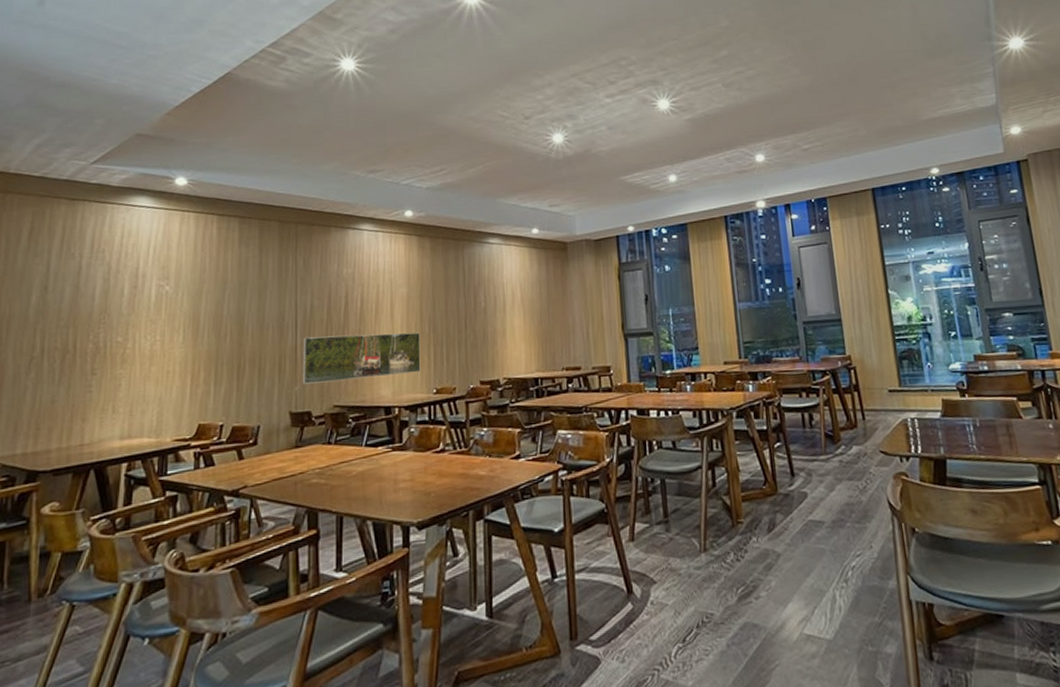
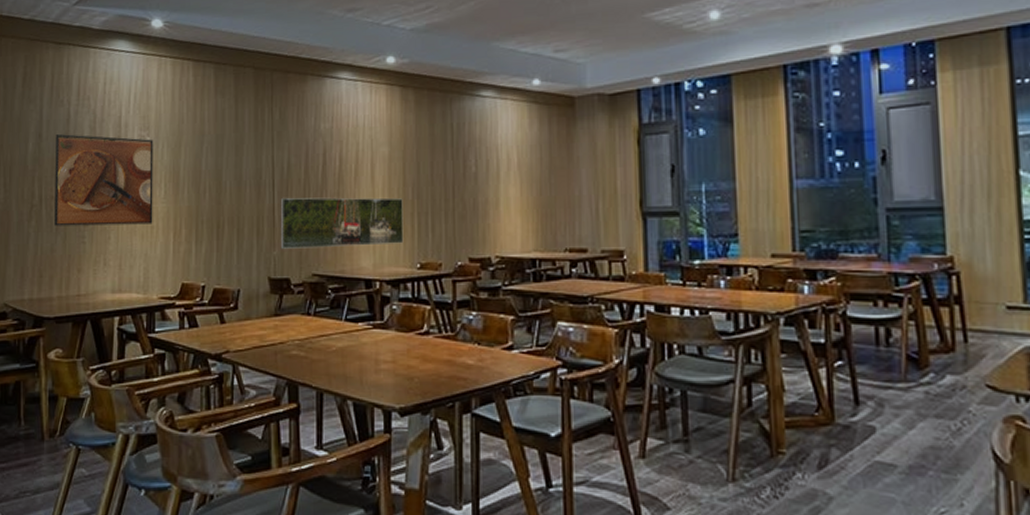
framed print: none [57,286,173,377] -> present [54,134,153,226]

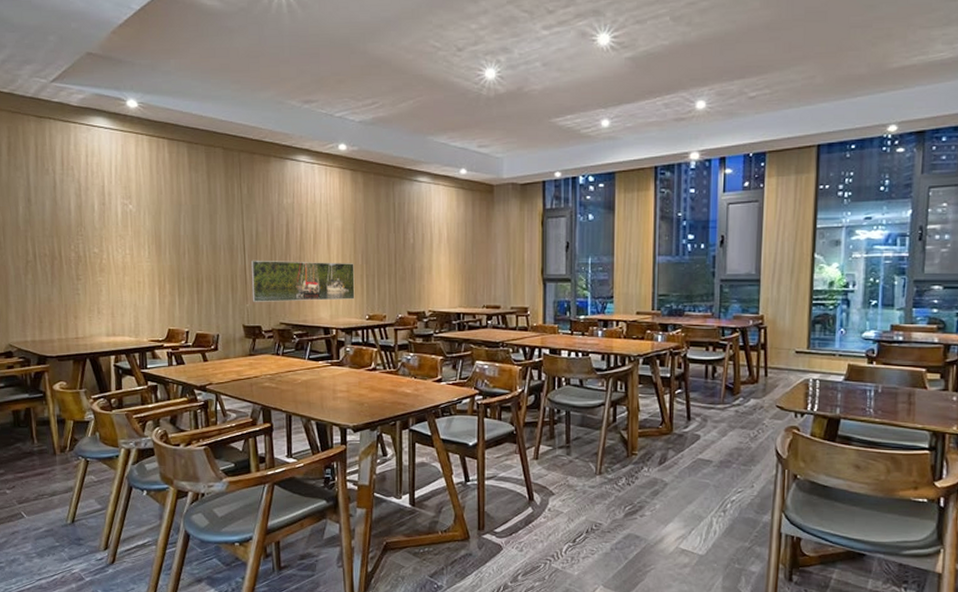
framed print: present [54,134,153,226] -> none [44,200,140,280]

